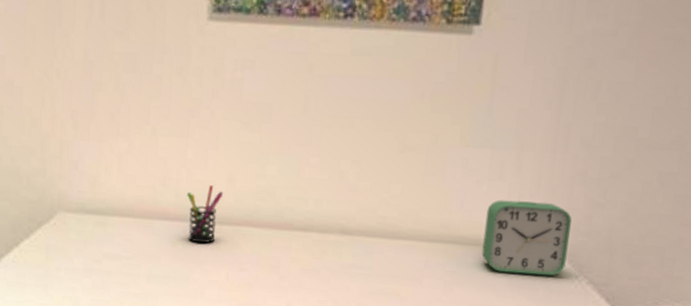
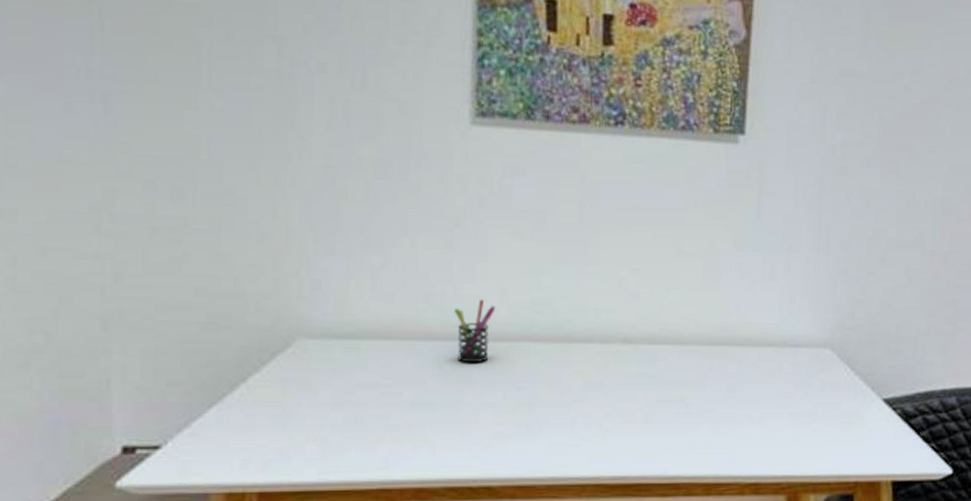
alarm clock: present [481,200,572,276] -> none [760,300,837,370]

